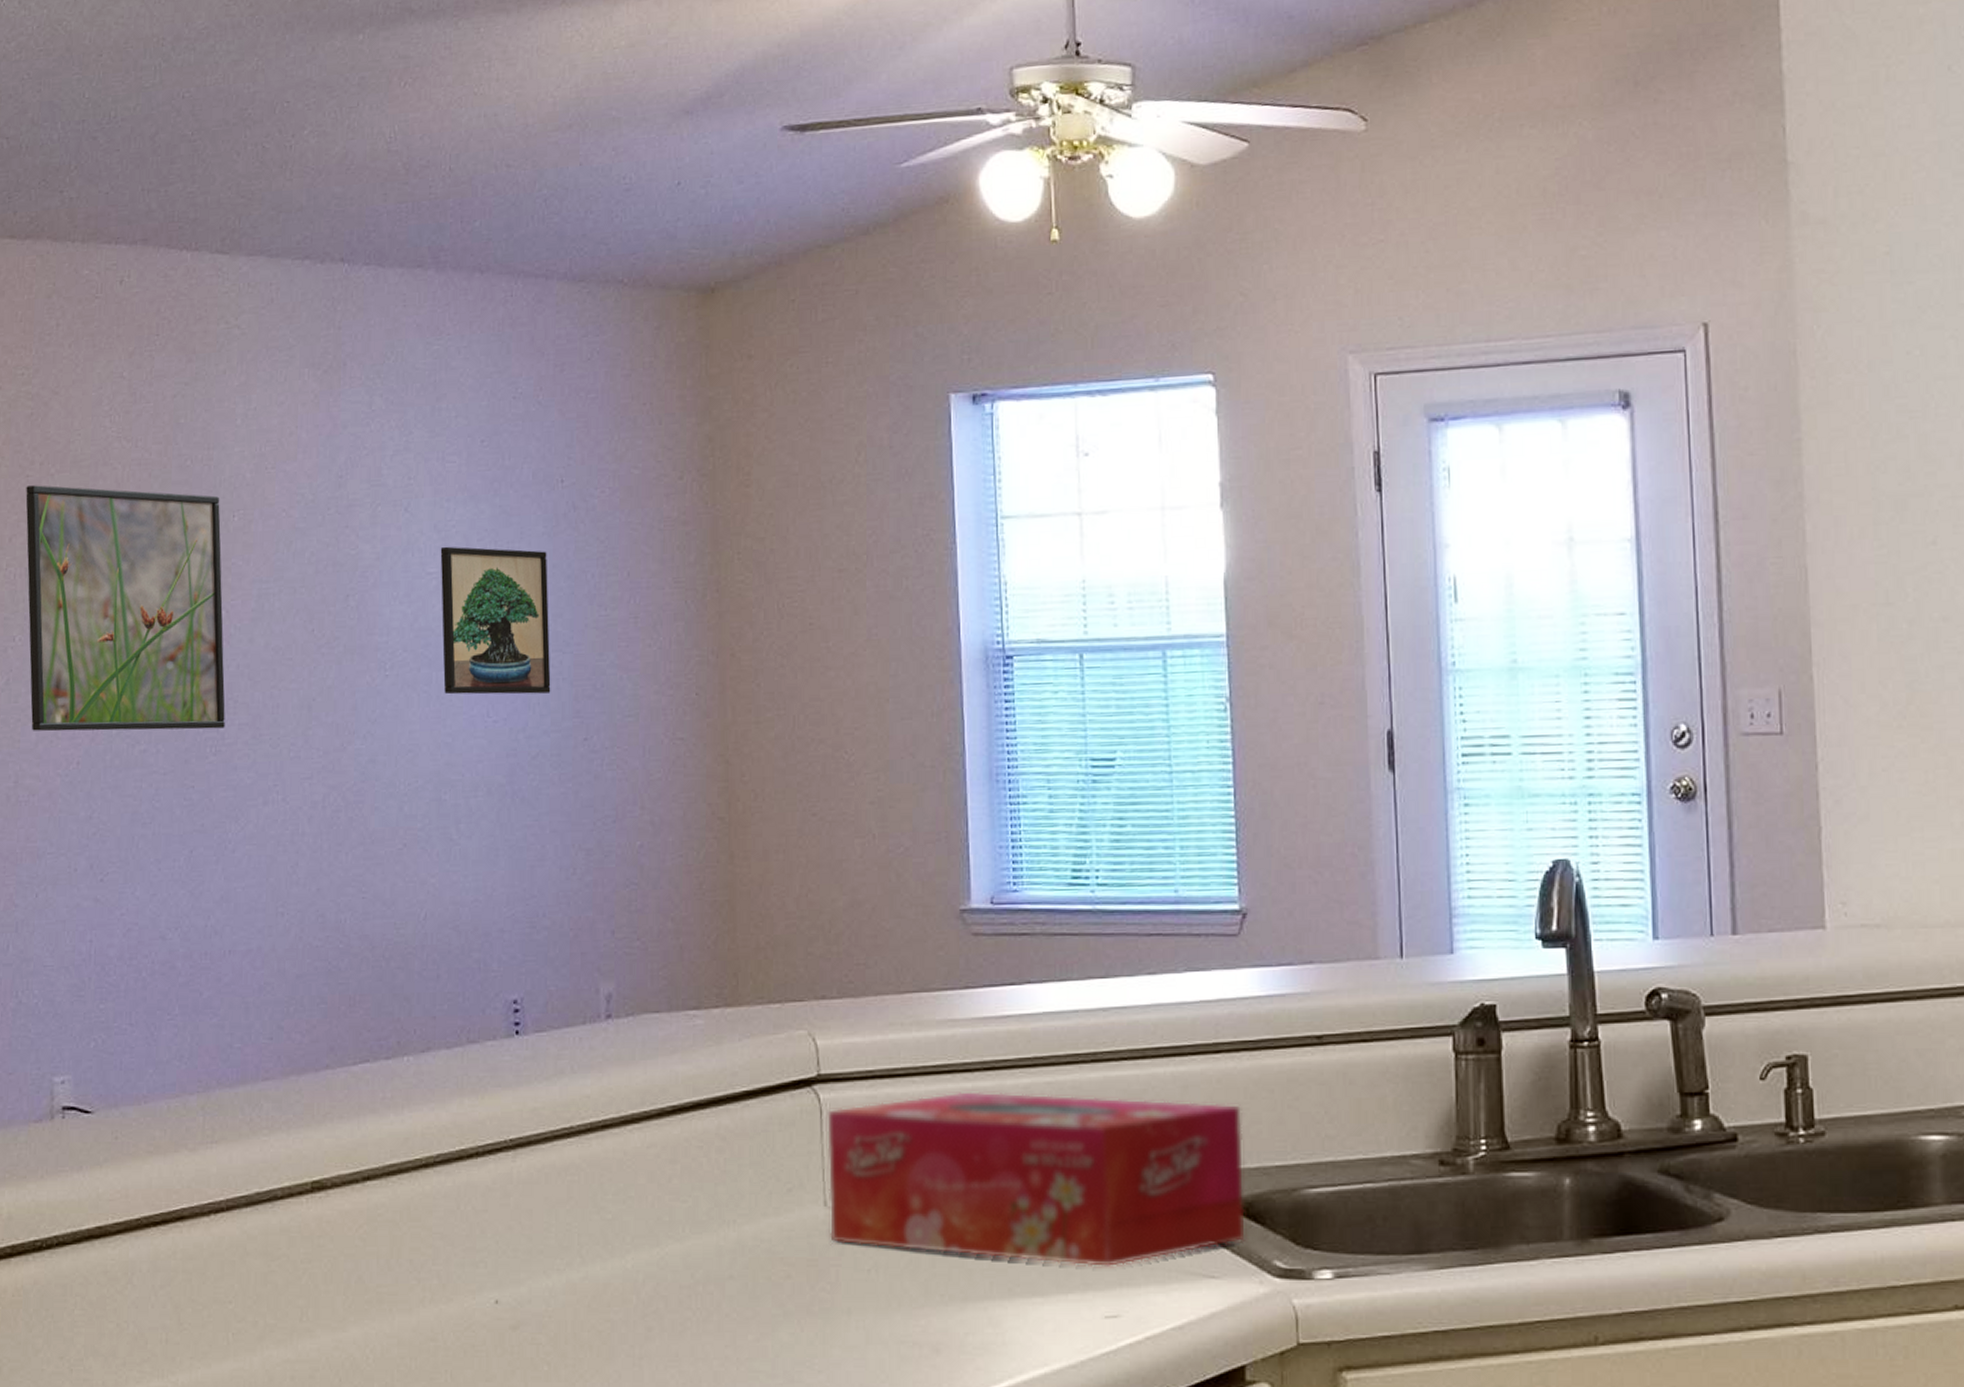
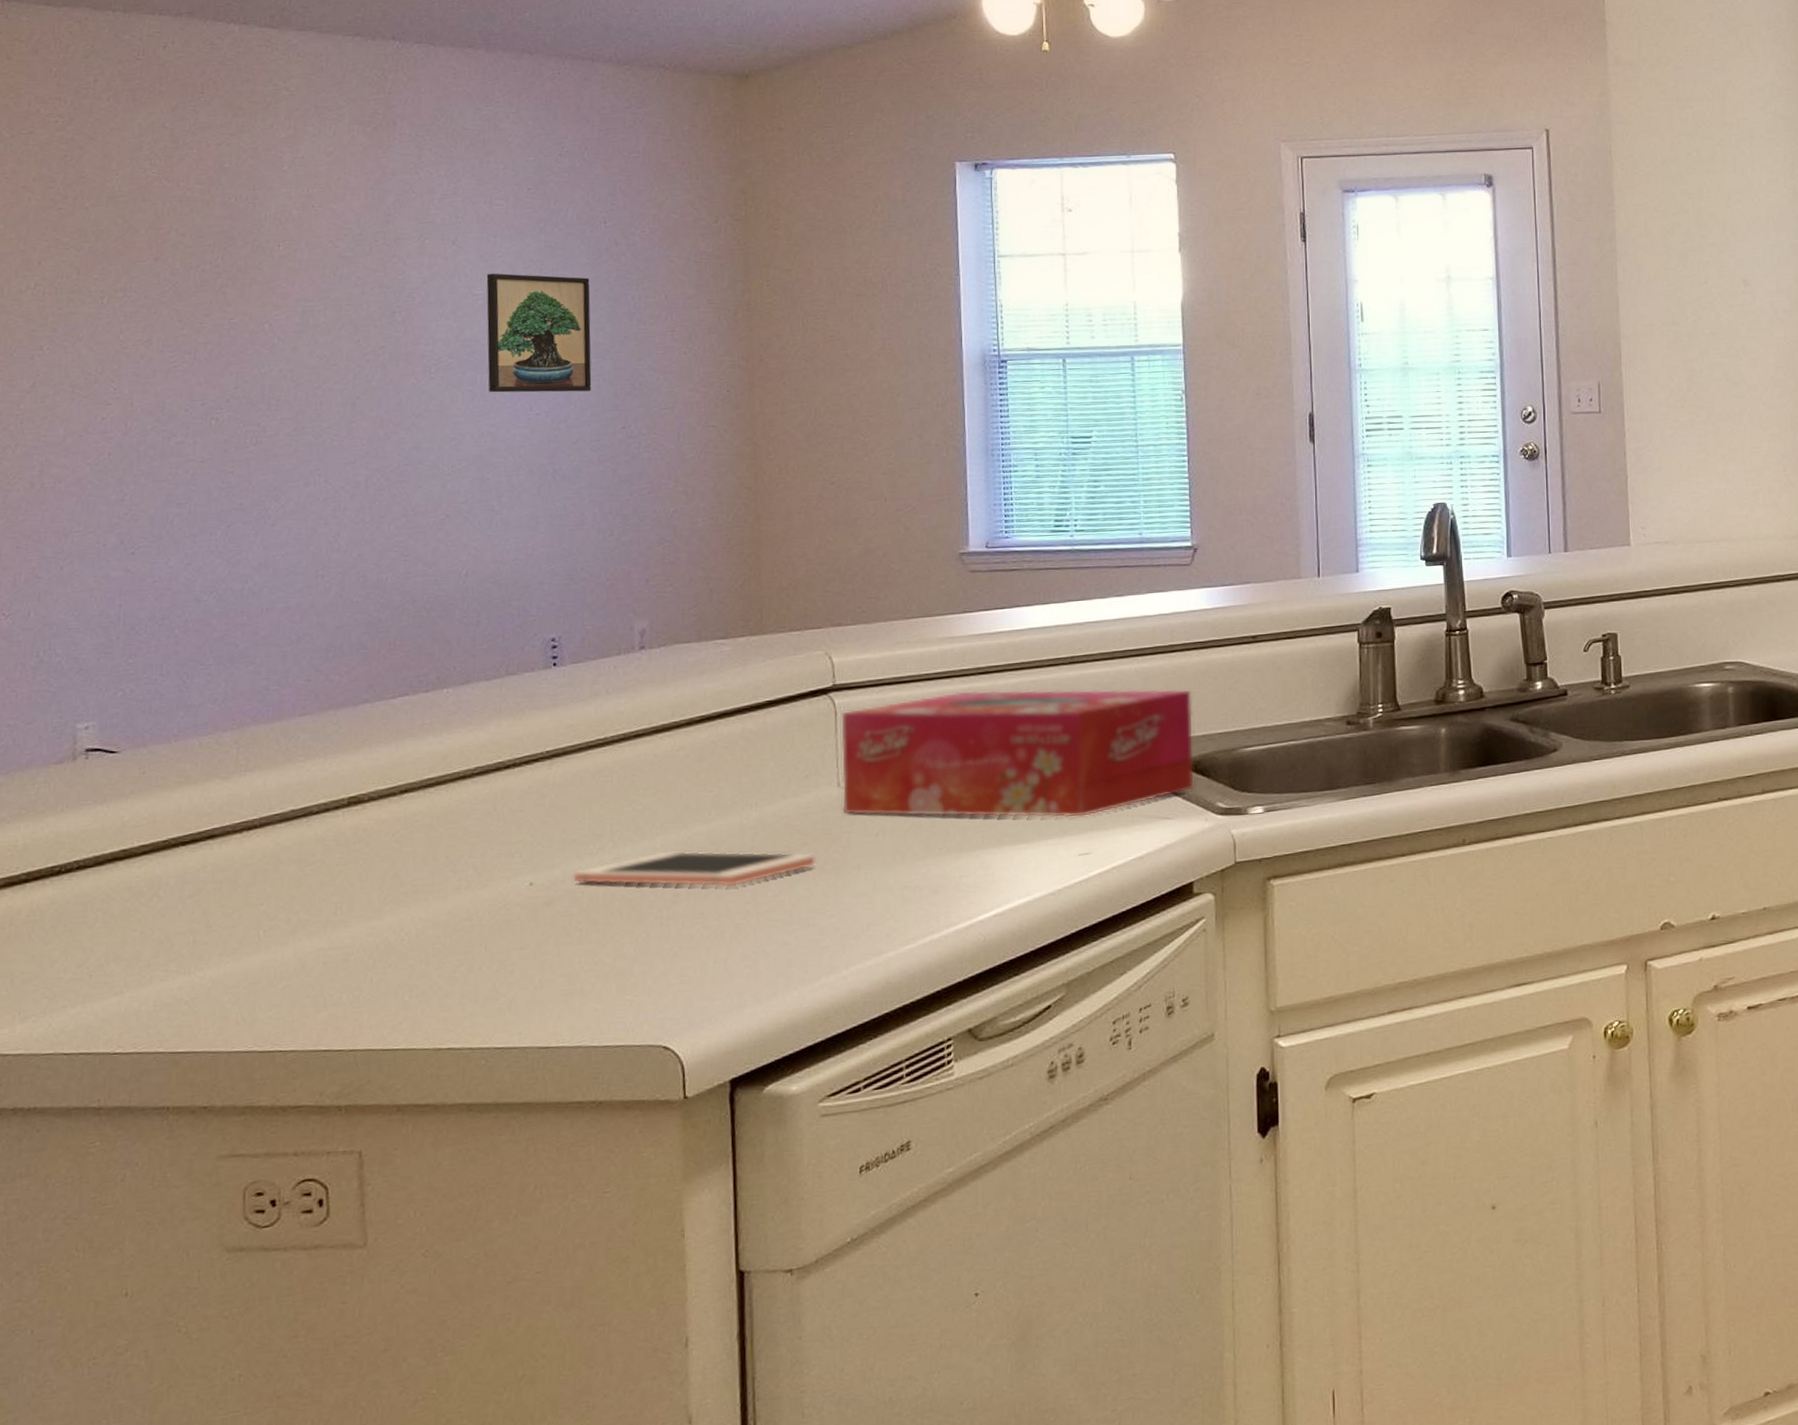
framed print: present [25,485,225,732] -> none [57,216,267,427]
cell phone: none [539,1273,802,1325] -> present [572,850,817,887]

